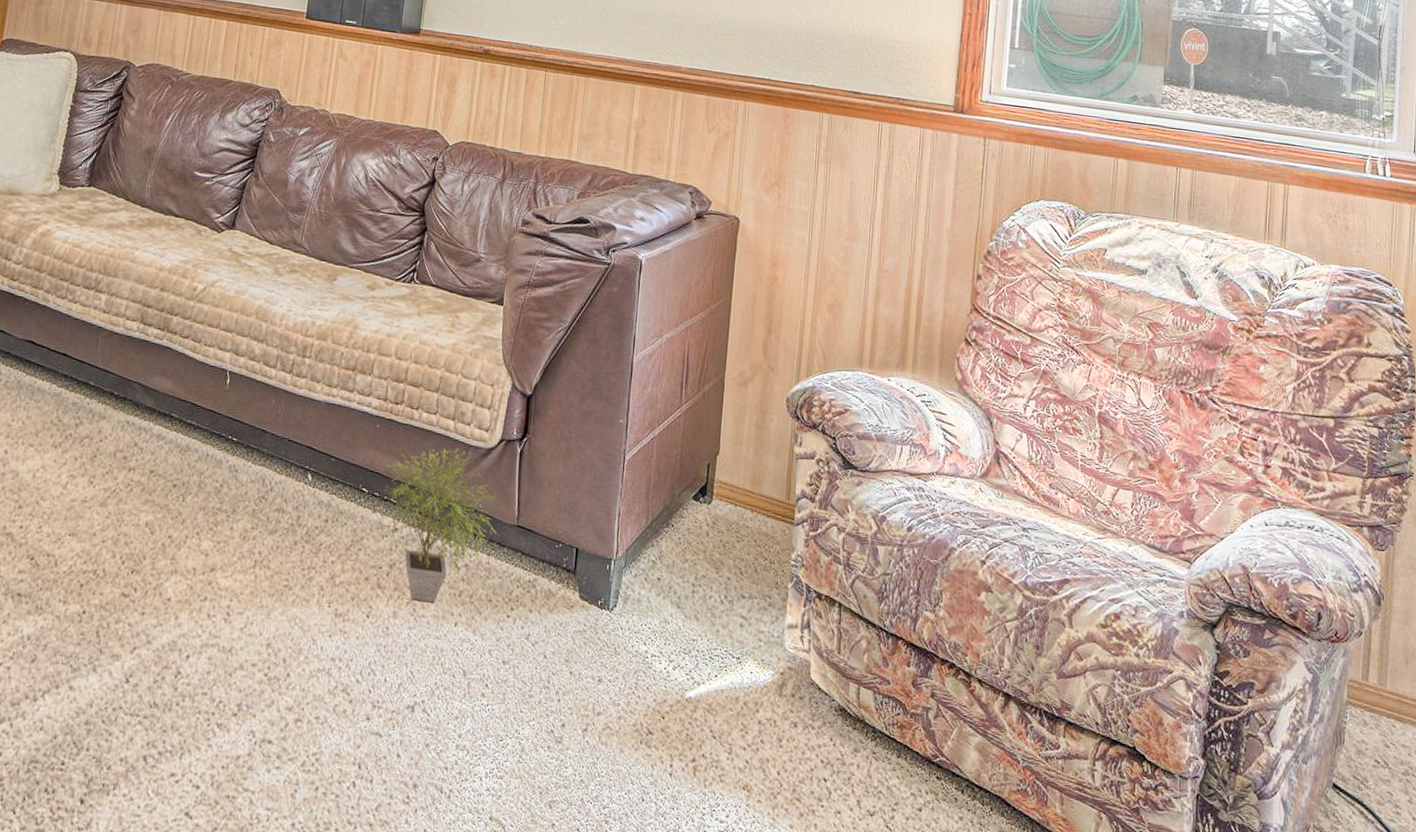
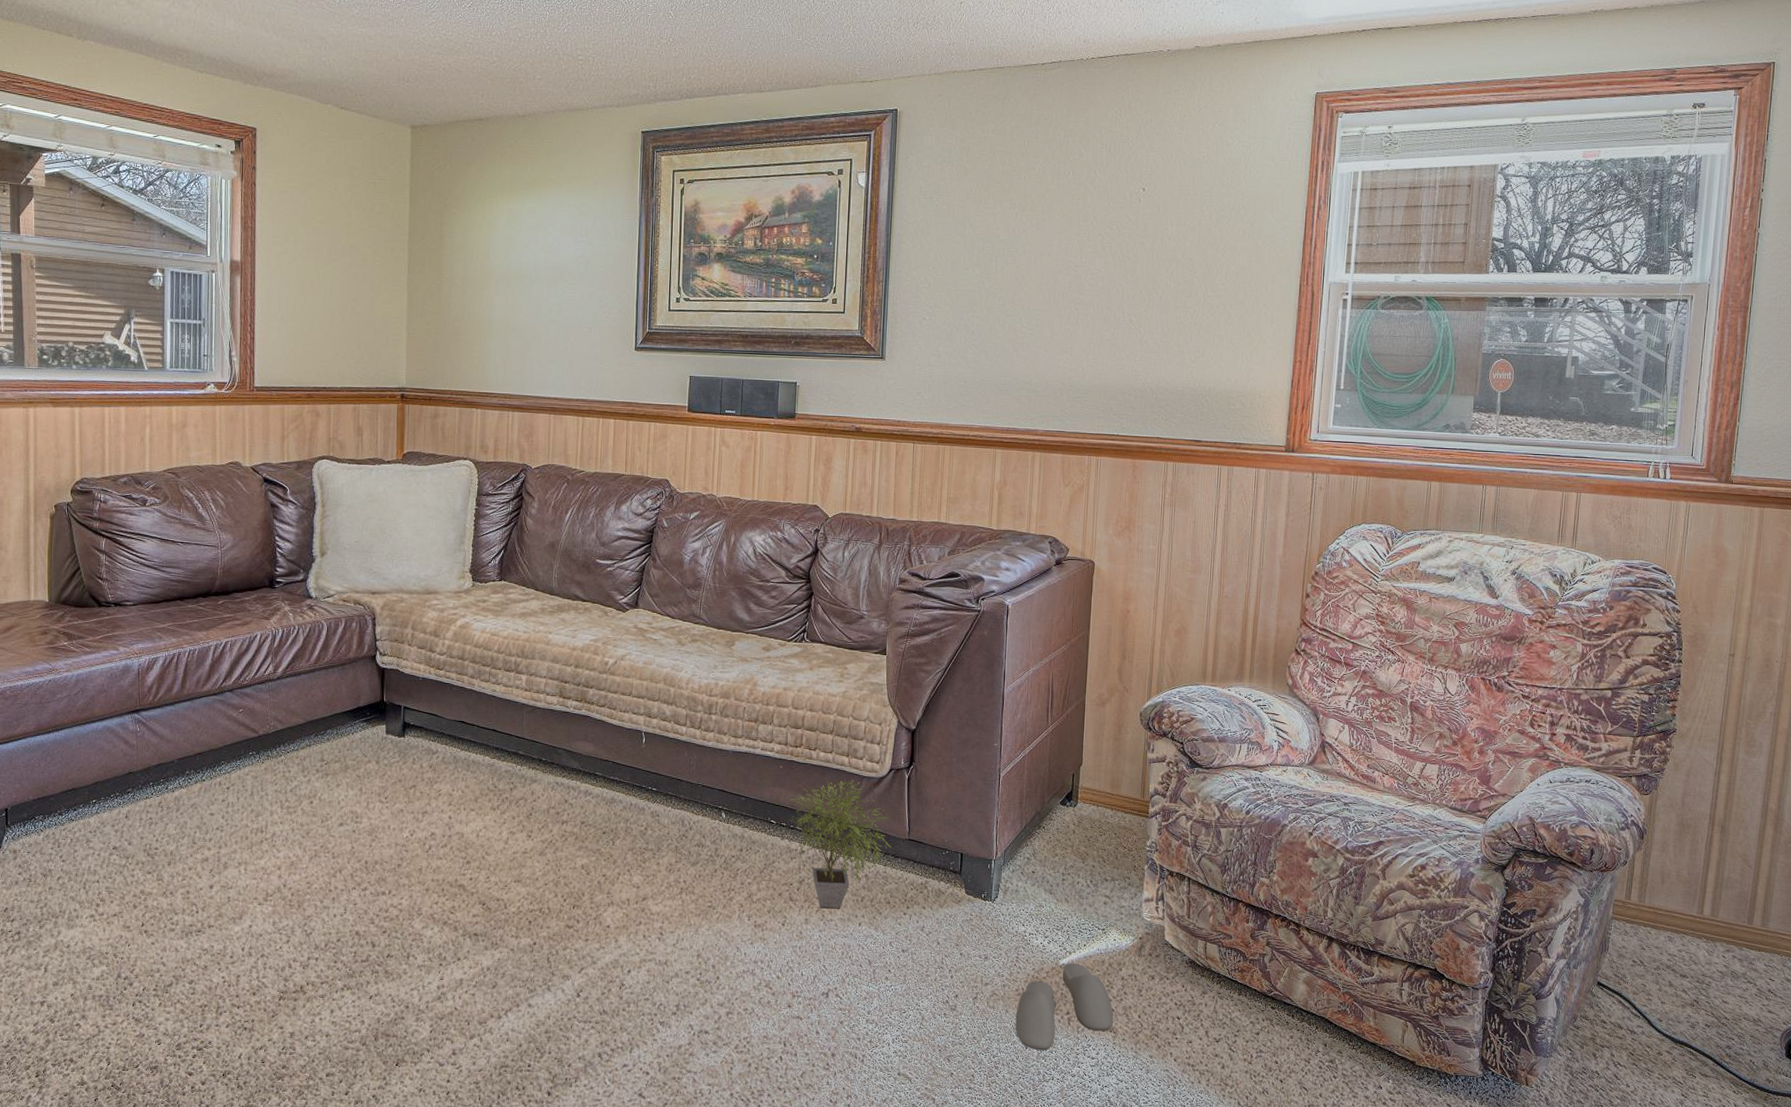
slippers: none [630,696,748,806] -> present [1015,963,1114,1050]

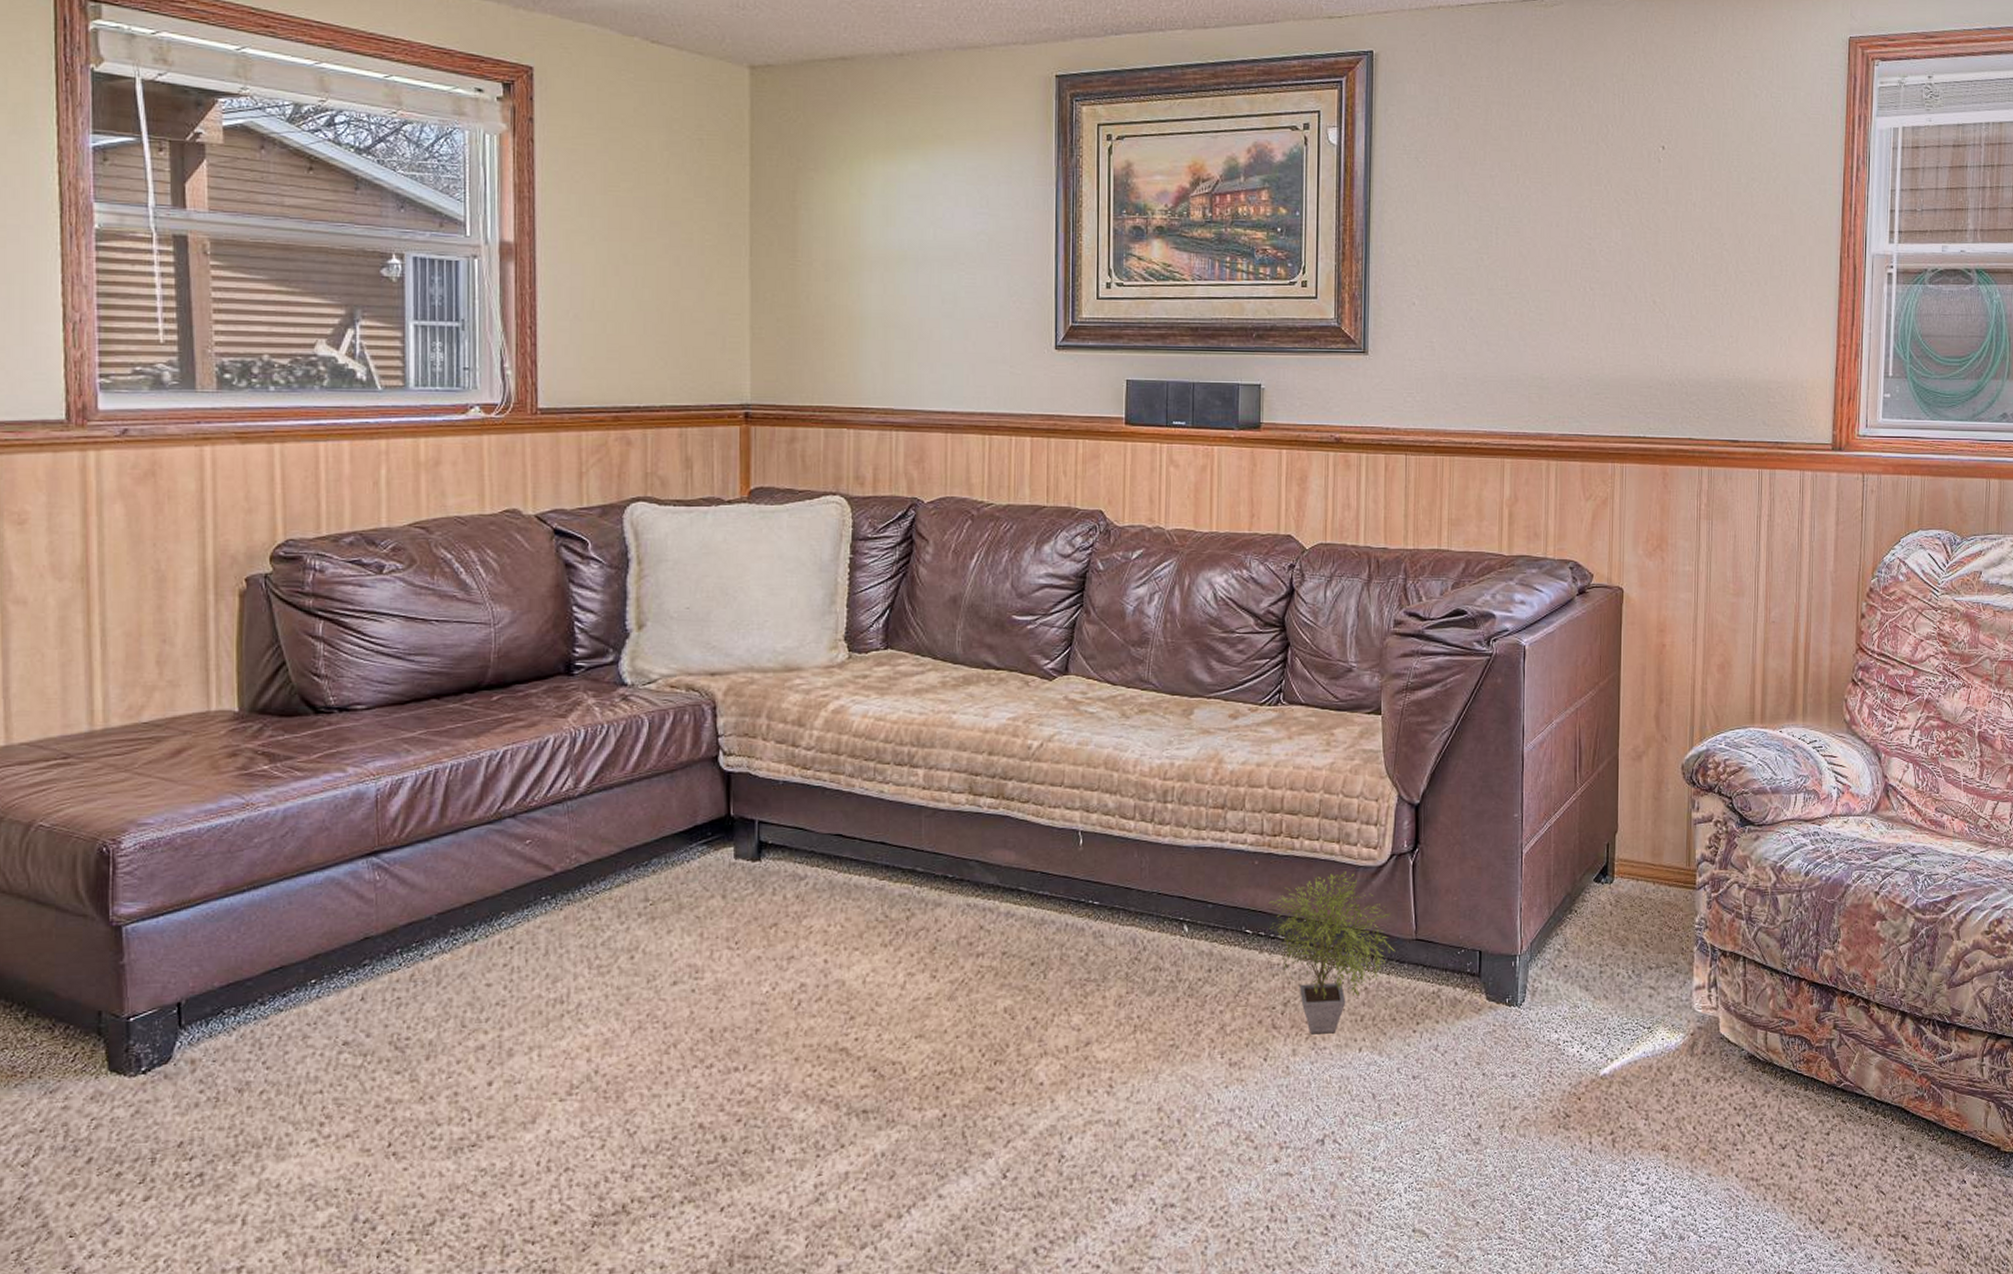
slippers: present [1015,963,1114,1050] -> none [1551,1072,1665,1182]

